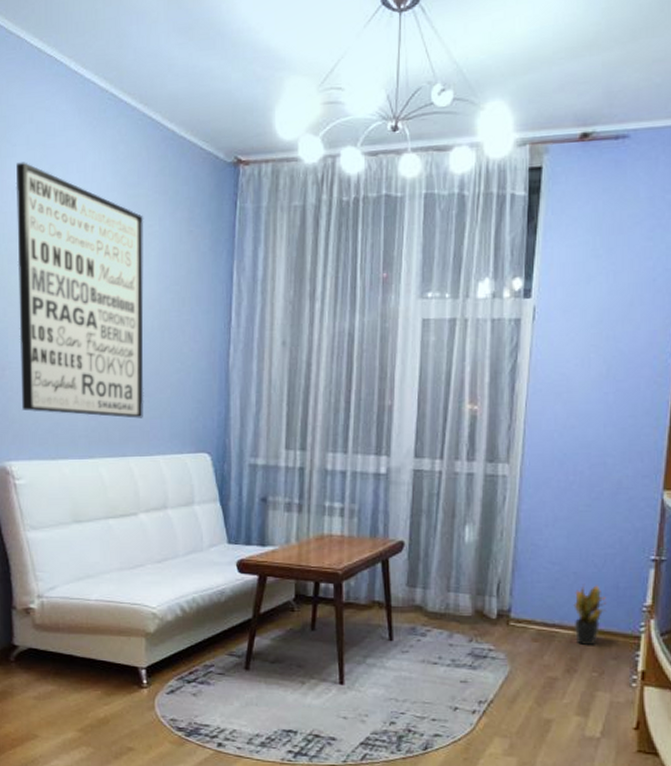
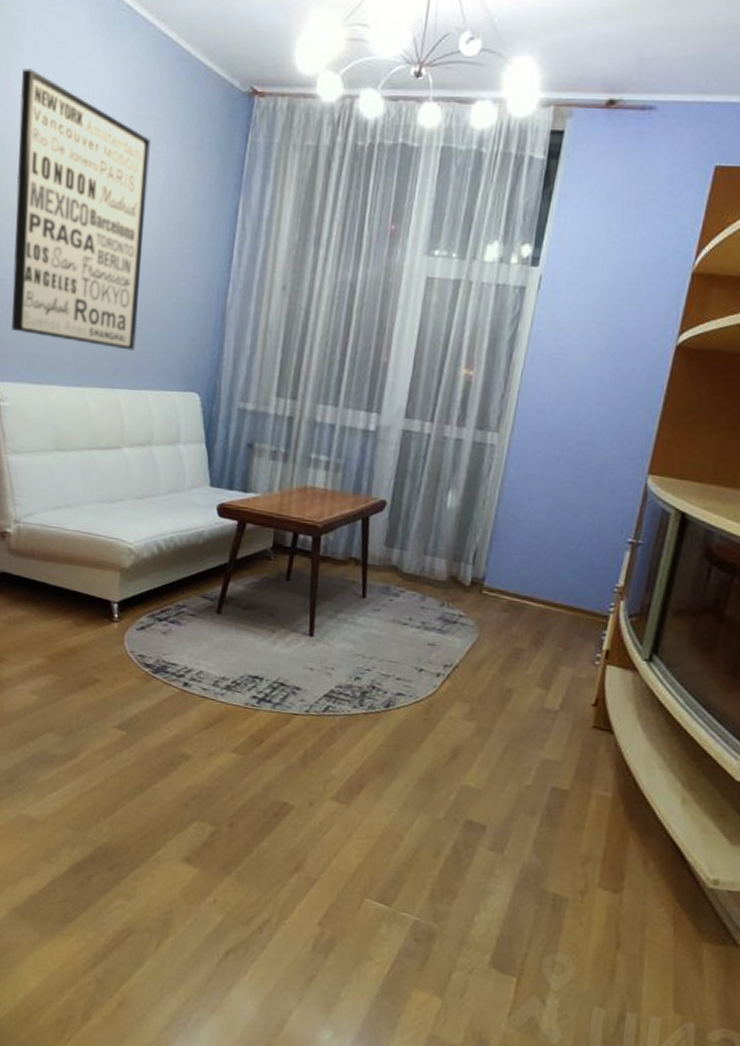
potted plant: present [573,584,606,645] -> none [544,559,579,620]

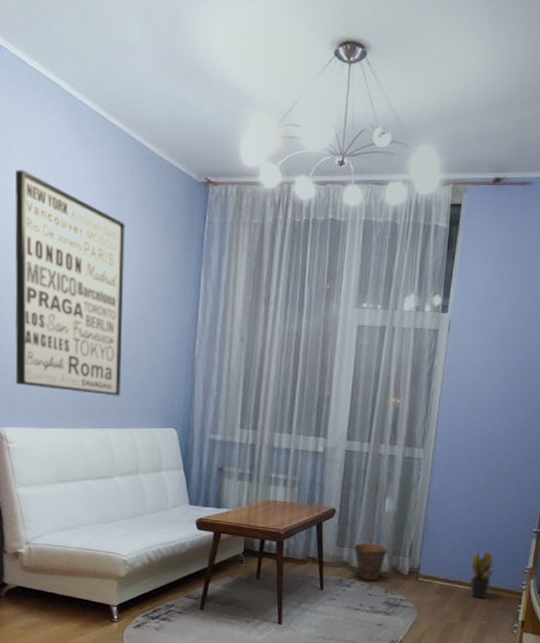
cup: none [406,544,447,591] -> present [354,543,388,581]
potted plant: none [544,559,579,620] -> present [469,549,496,598]

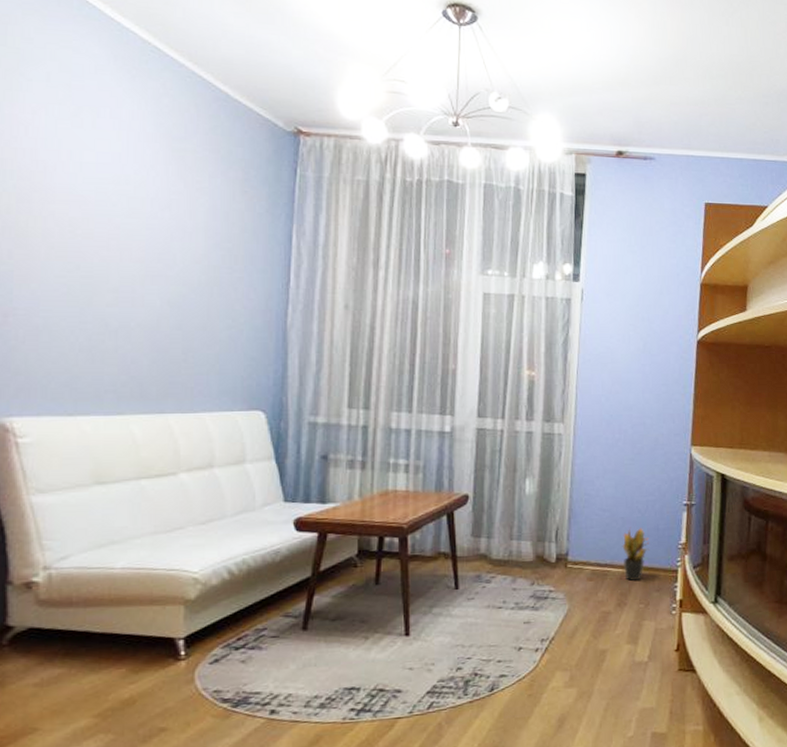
wall art: present [14,169,126,396] -> none [28,98,191,374]
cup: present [354,543,388,581] -> none [493,531,531,574]

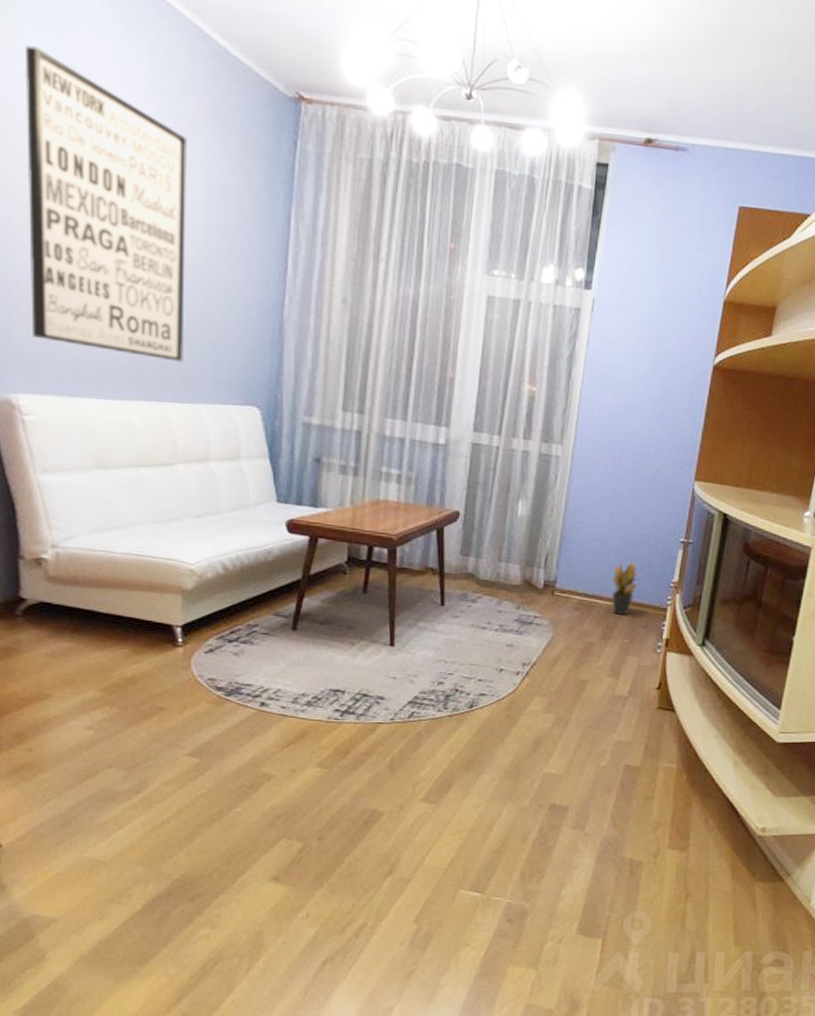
wall art: none [28,98,191,374] -> present [24,45,188,362]

